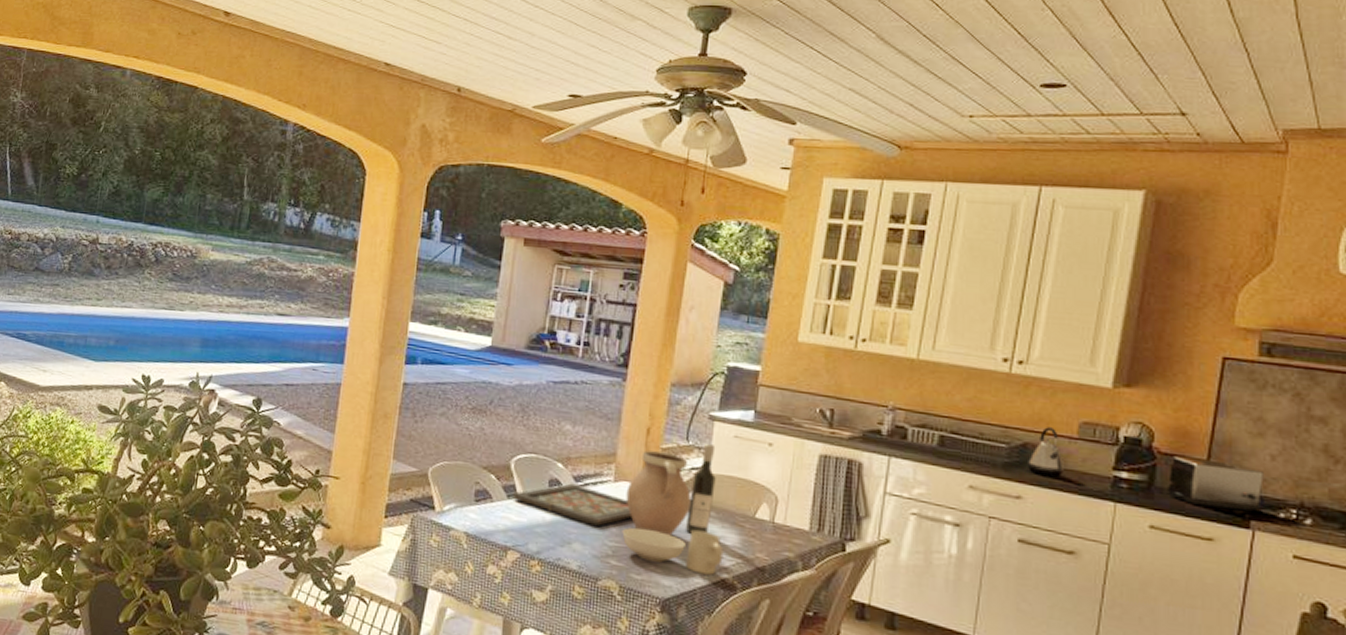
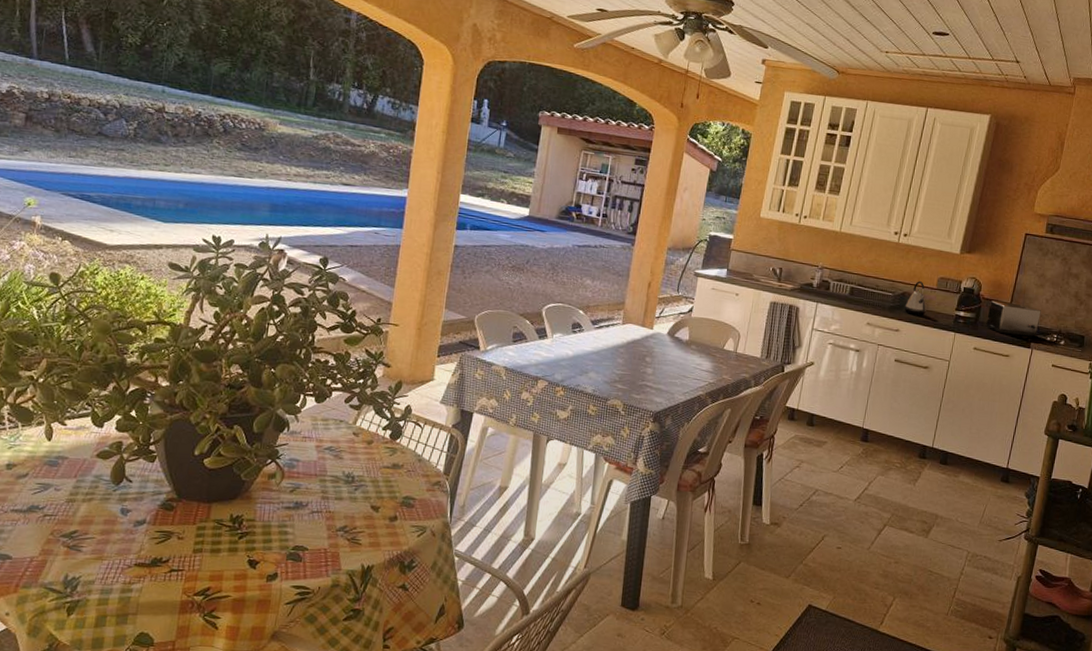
decorative tray: present [513,483,633,526] -> none [543,326,635,359]
bowl: present [622,527,685,563] -> none [627,359,673,385]
pitcher: present [625,450,691,536] -> none [630,300,679,365]
bottle: present [685,443,716,534] -> none [673,293,698,362]
cup: present [686,529,724,576] -> none [673,359,700,393]

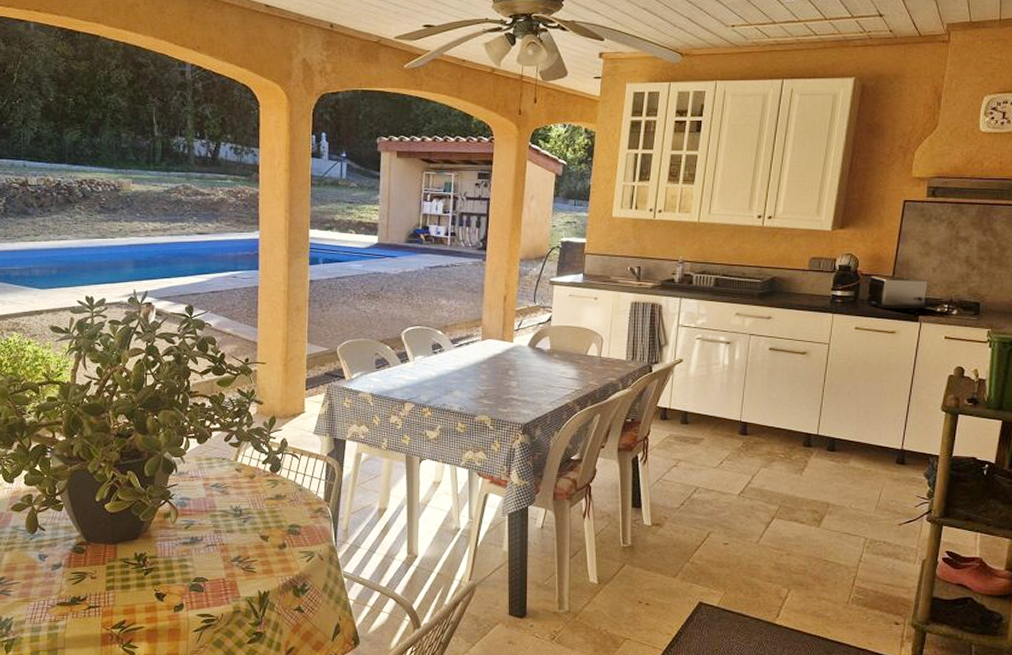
kettle: present [904,281,927,316] -> none [774,264,800,301]

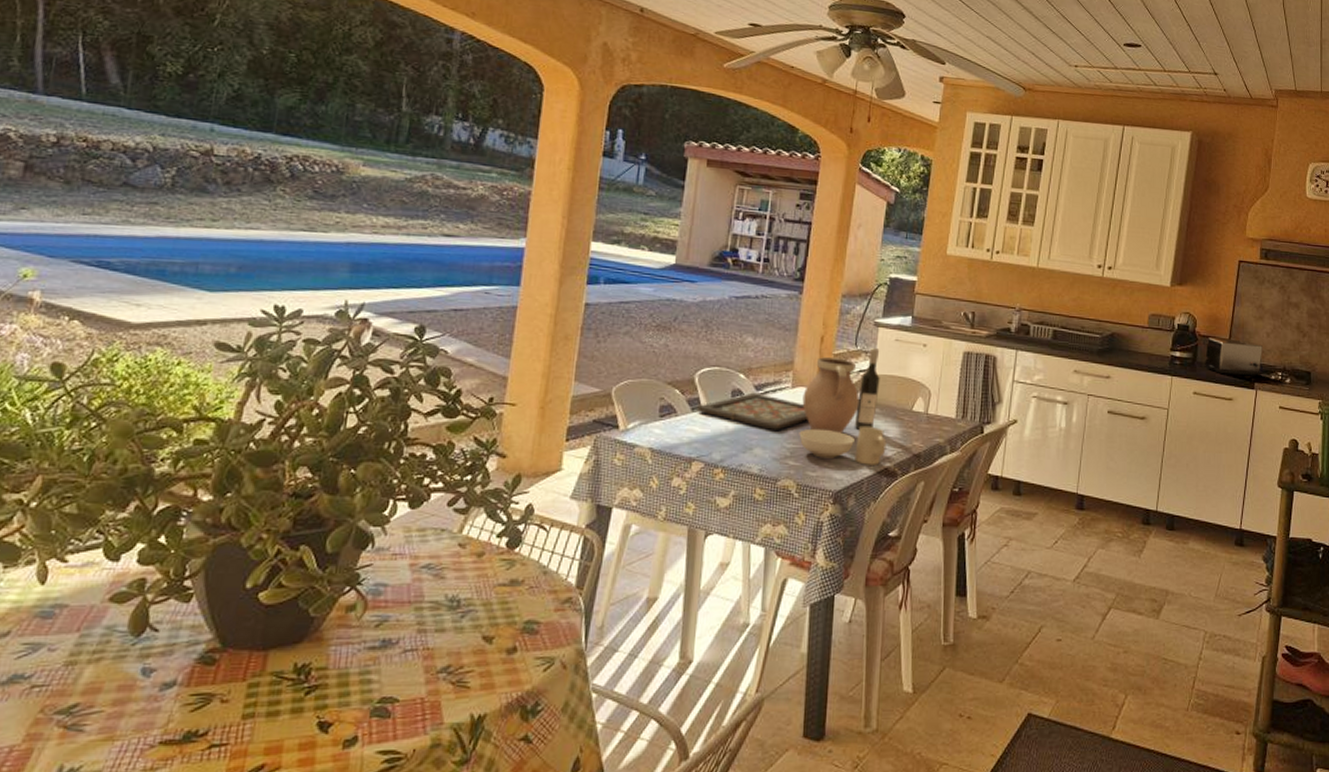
decorative tray: none [405,345,498,376] -> present [697,392,808,430]
bowl: none [490,373,538,397] -> present [799,428,854,458]
pitcher: none [491,313,540,377] -> present [802,357,859,434]
bottle: none [536,302,557,373] -> present [854,347,880,430]
cup: none [539,369,566,402] -> present [855,426,887,465]

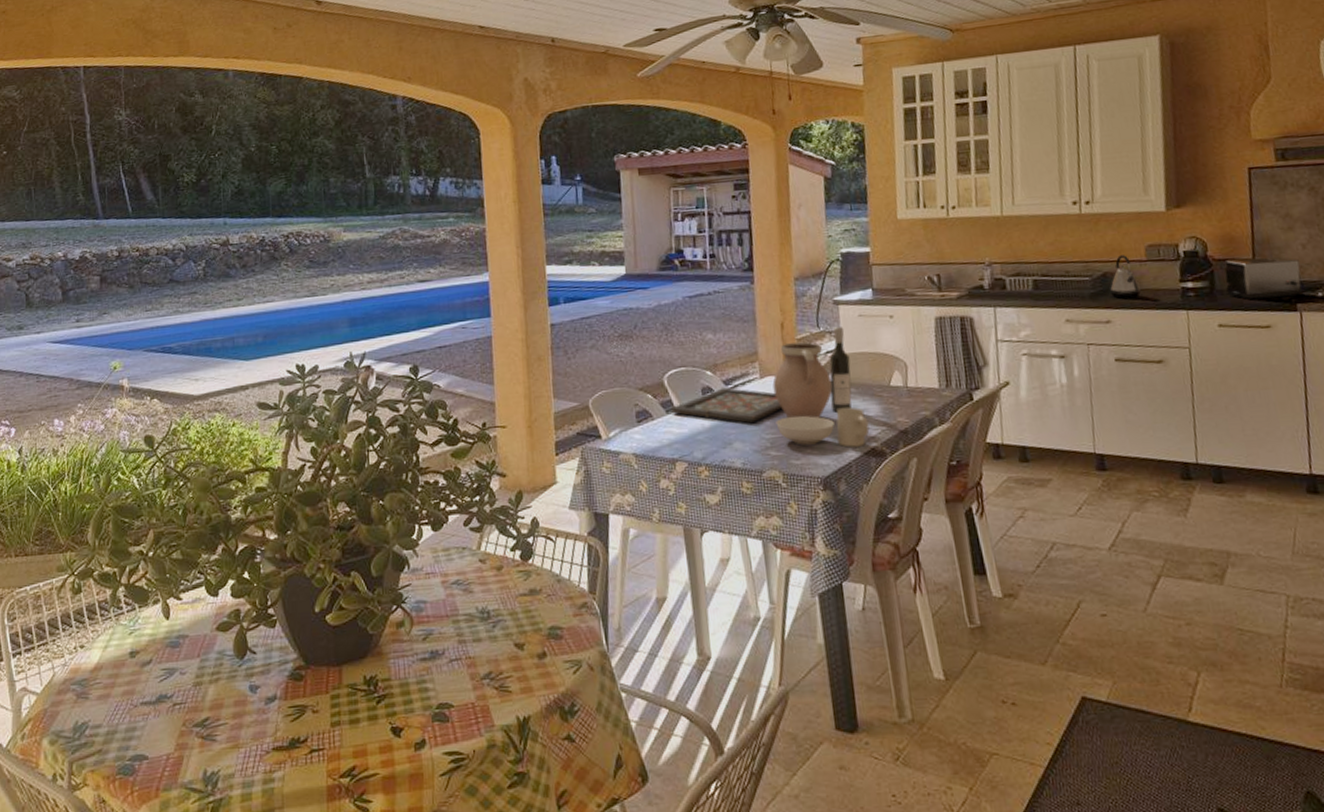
kettle: none [1114,319,1140,360] -> present [1109,255,1142,299]

